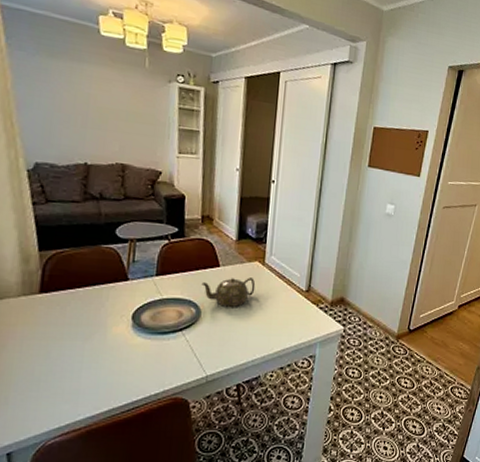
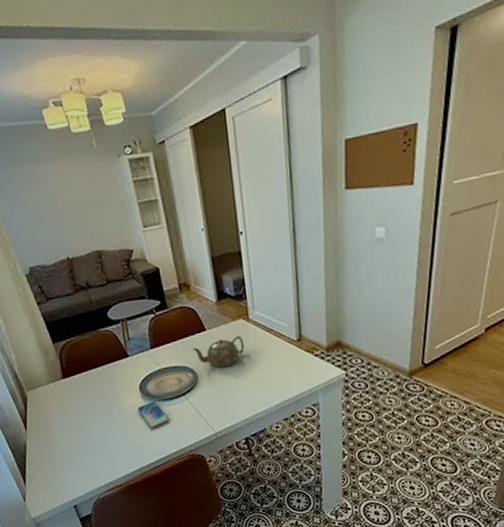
smartphone: none [123,332,159,365] -> present [137,400,170,430]

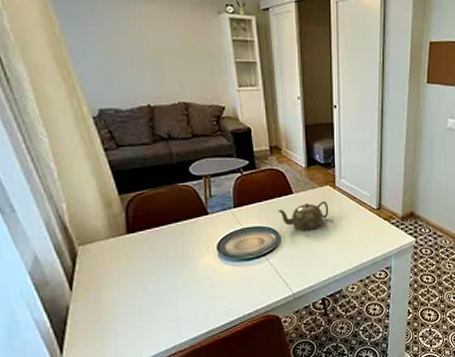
smartphone: present [137,400,170,430] -> none [212,260,247,290]

